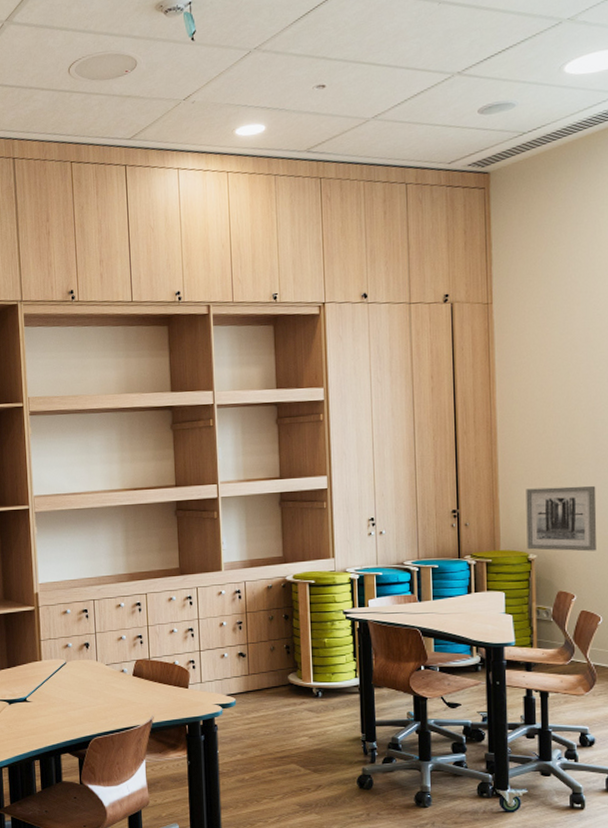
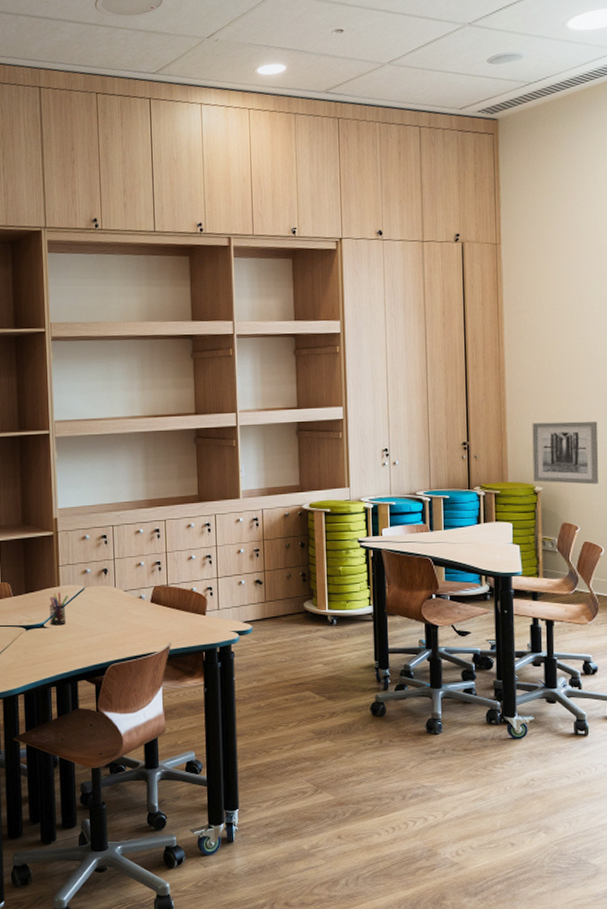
pen holder: none [31,666,50,700] -> present [49,592,68,626]

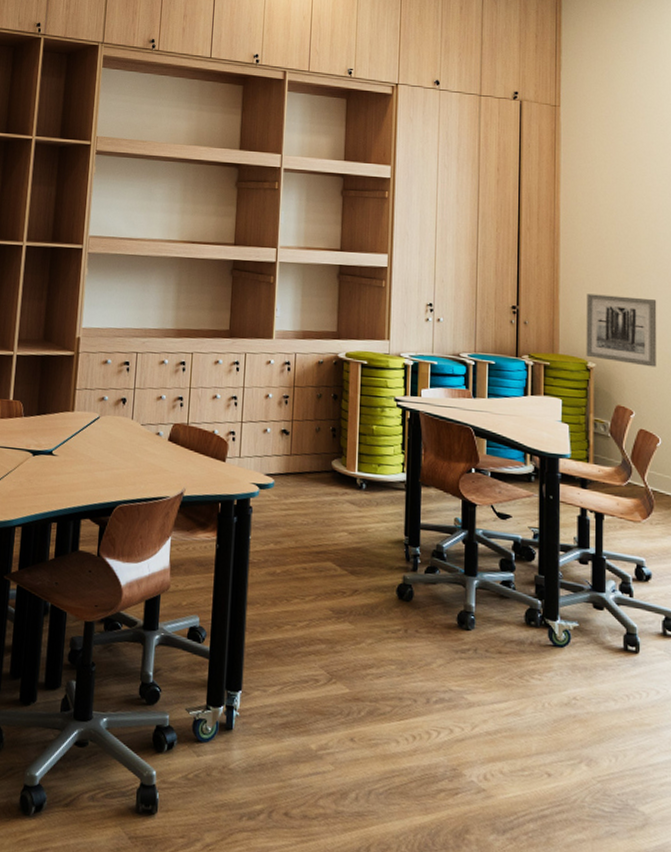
pen holder: present [49,592,68,626] -> none [59,417,82,455]

